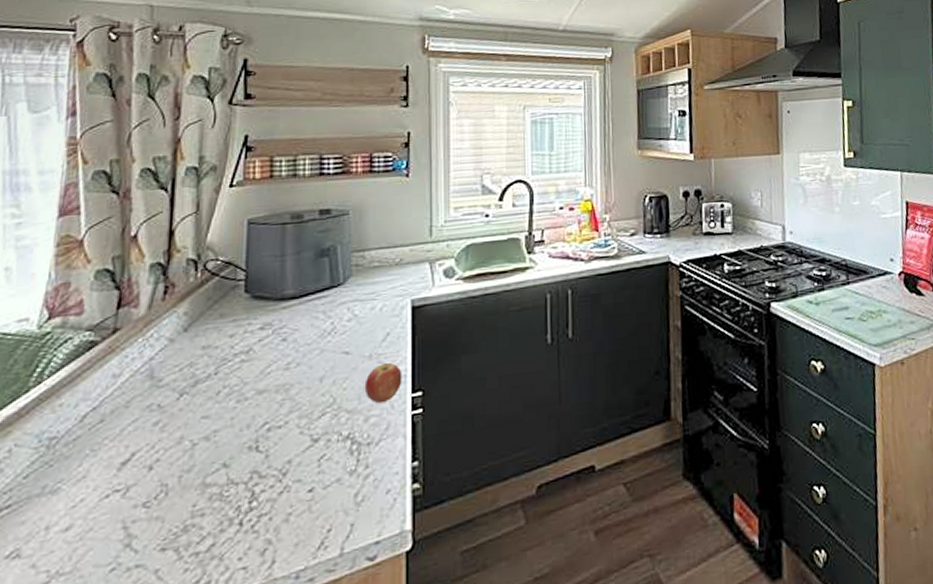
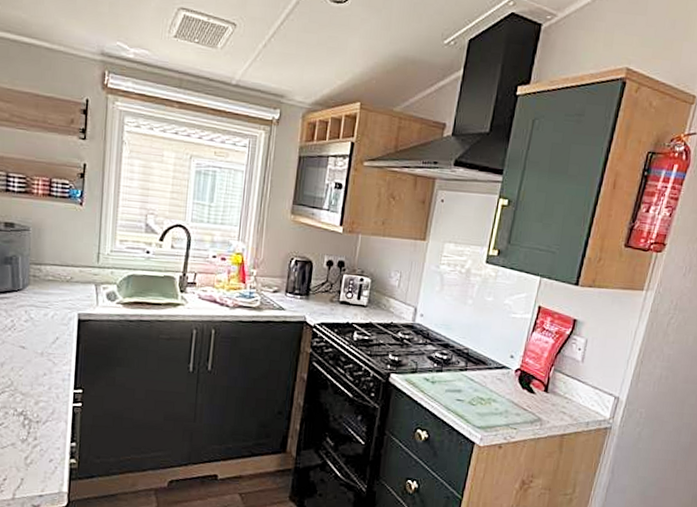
fruit: present [364,363,402,403] -> none [36,362,67,392]

